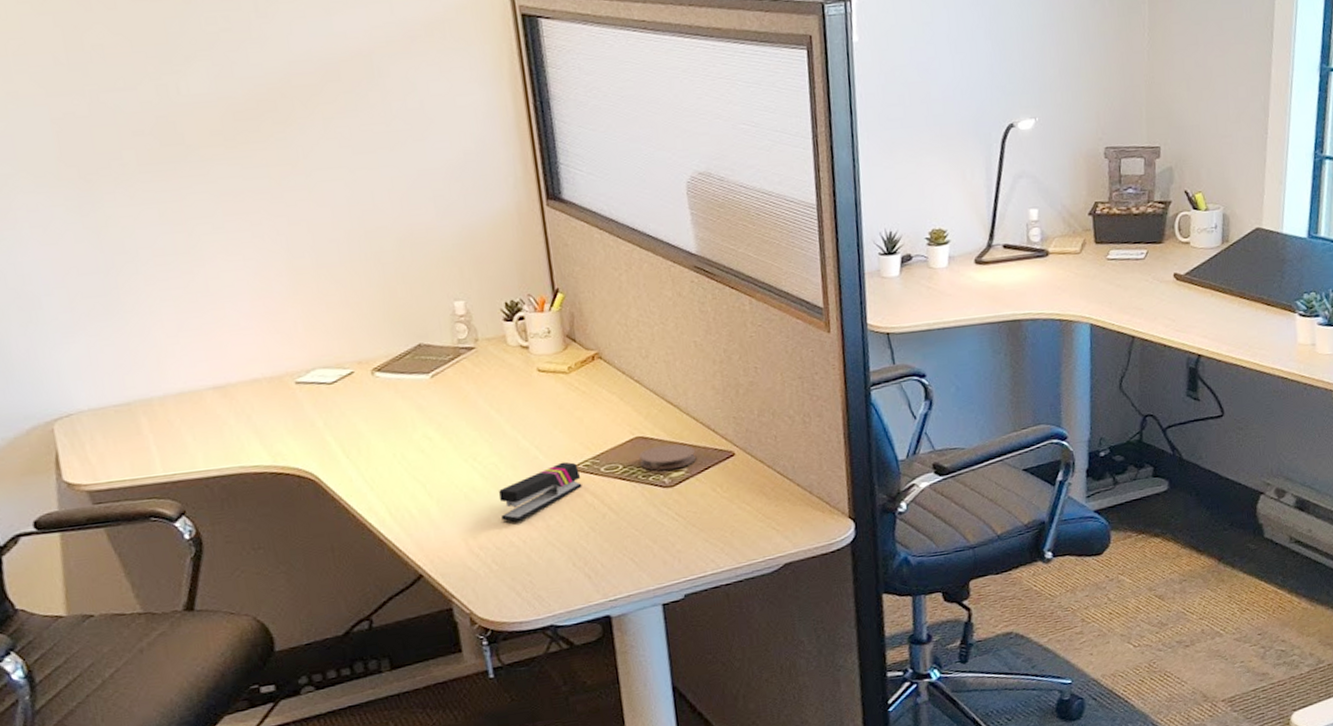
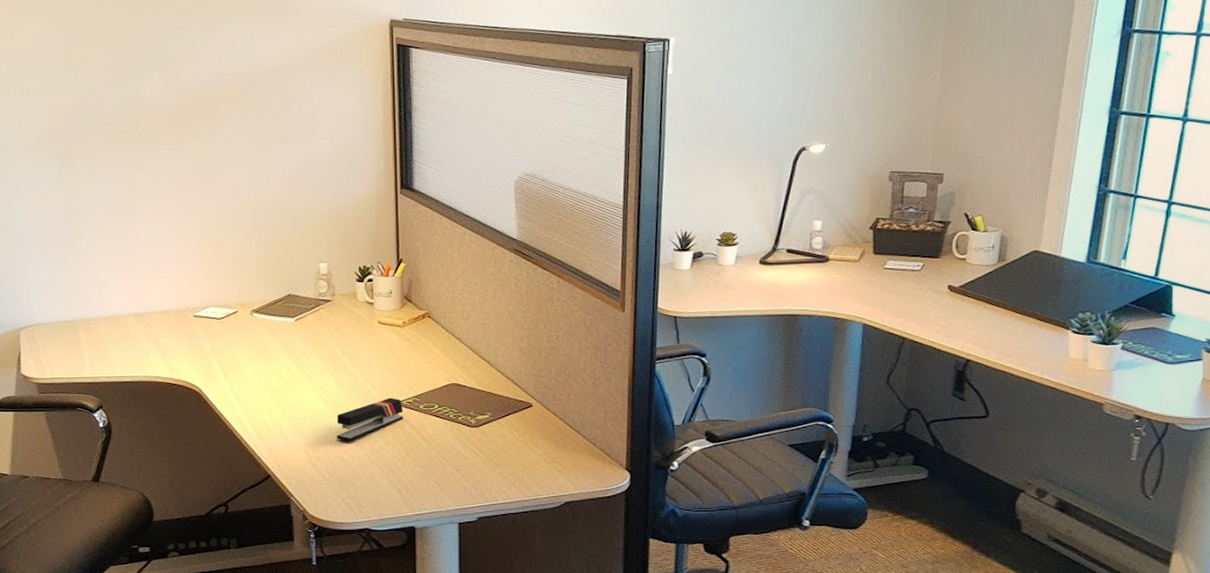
coaster: present [639,444,696,470] -> none [453,392,499,413]

